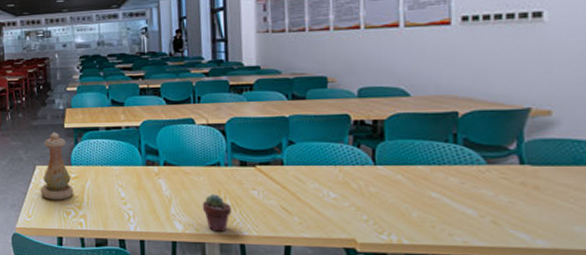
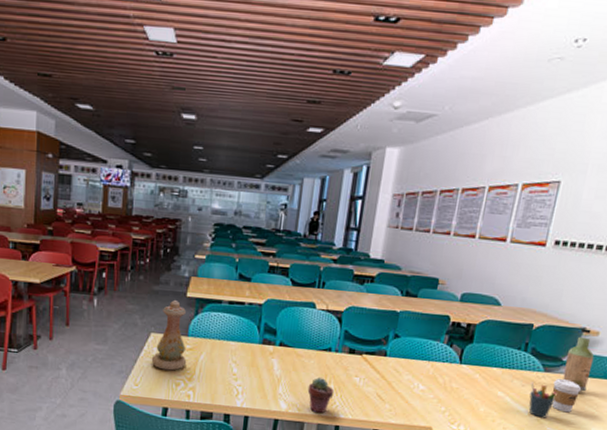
pen holder: none [472,177,512,219] -> present [529,382,557,418]
coffee cup: none [503,171,544,211] -> present [552,379,581,413]
bottle: none [514,109,553,184] -> present [563,328,594,392]

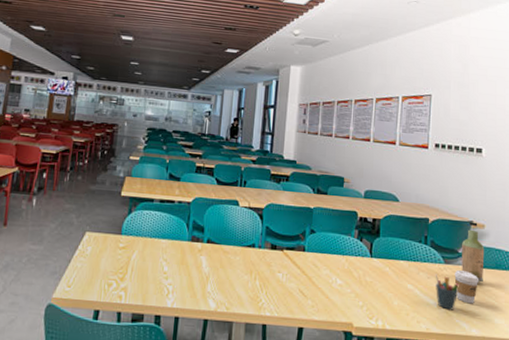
vase: present [151,299,187,371] -> none [85,198,120,271]
potted succulent: present [307,377,335,414] -> none [234,274,260,312]

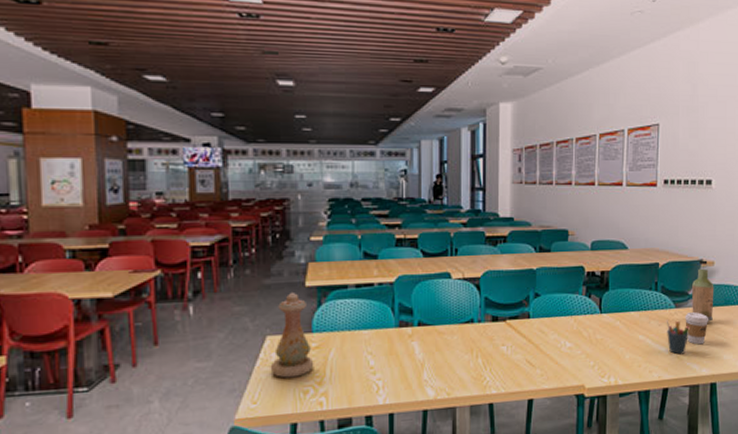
vase: none [85,198,120,271] -> present [270,291,314,378]

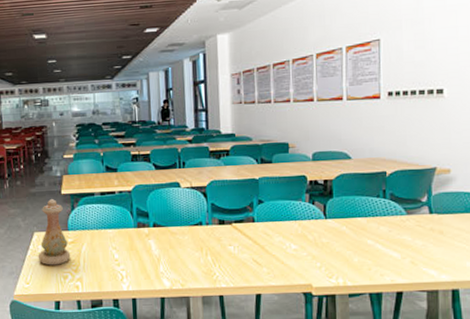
pen holder: present [666,320,690,355] -> none [397,226,425,260]
coffee cup: present [685,312,708,345] -> none [418,219,446,251]
bottle: present [692,260,714,322] -> none [425,168,452,229]

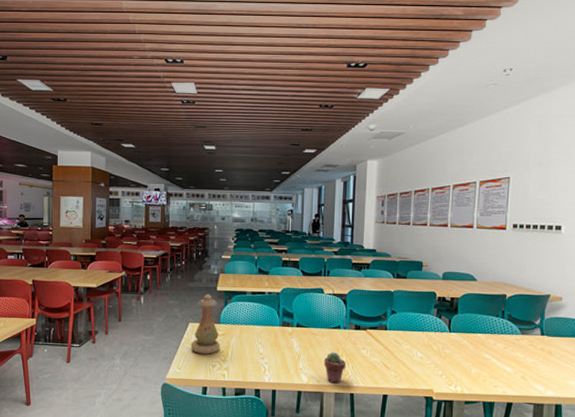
potted succulent: none [187,251,213,286] -> present [324,352,347,384]

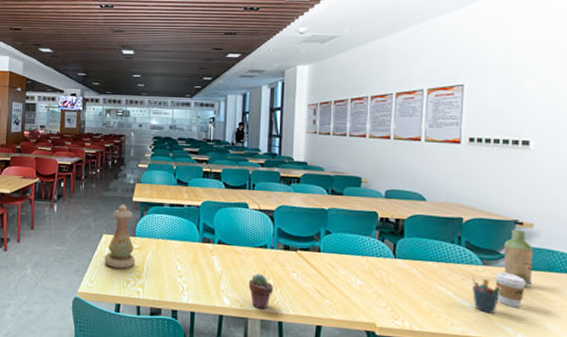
pen holder: none [512,344,535,375] -> present [471,276,501,314]
coffee cup: none [531,340,555,369] -> present [495,272,526,308]
bottle: none [538,295,562,350] -> present [504,221,534,286]

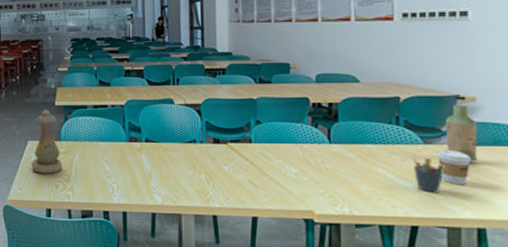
potted succulent: present [248,274,274,309] -> none [179,169,206,205]

